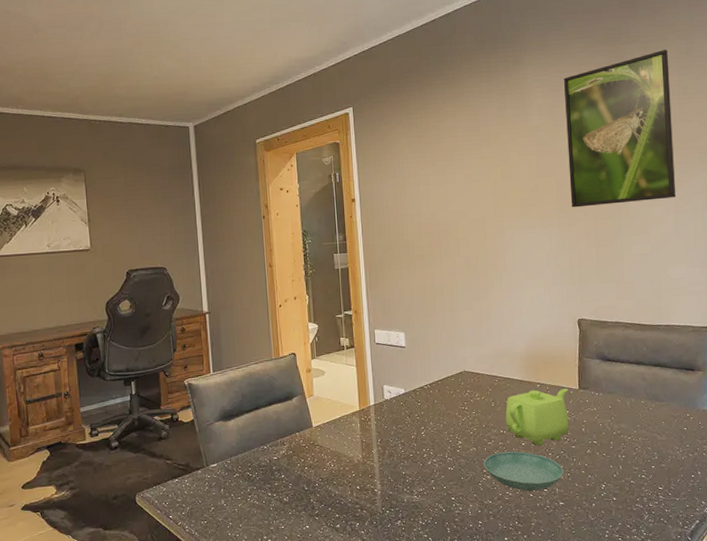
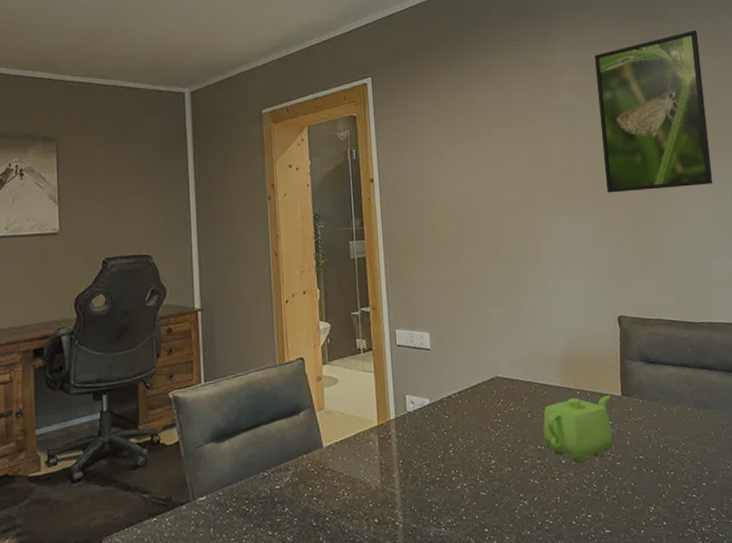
saucer: present [483,451,564,492] -> none [520,470,609,518]

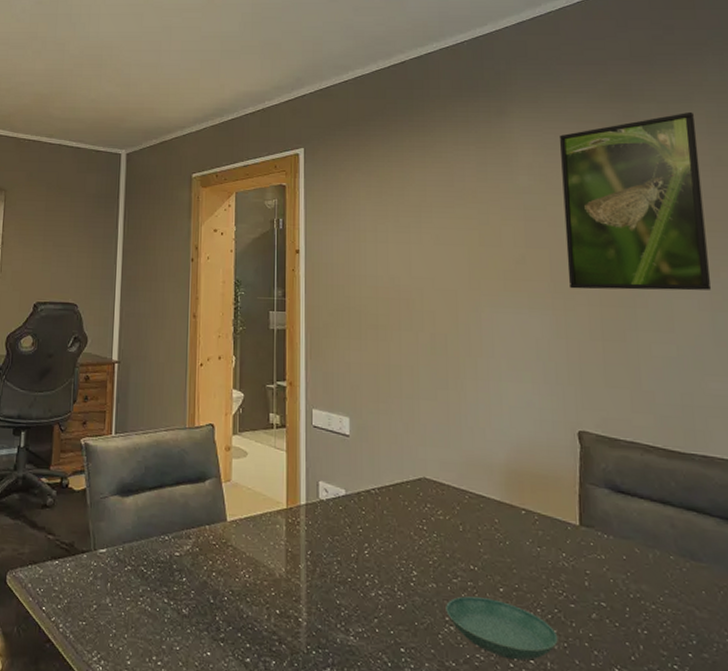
saucer: none [520,470,609,518] -> present [446,596,558,661]
teapot: present [543,395,613,463] -> none [477,517,566,596]

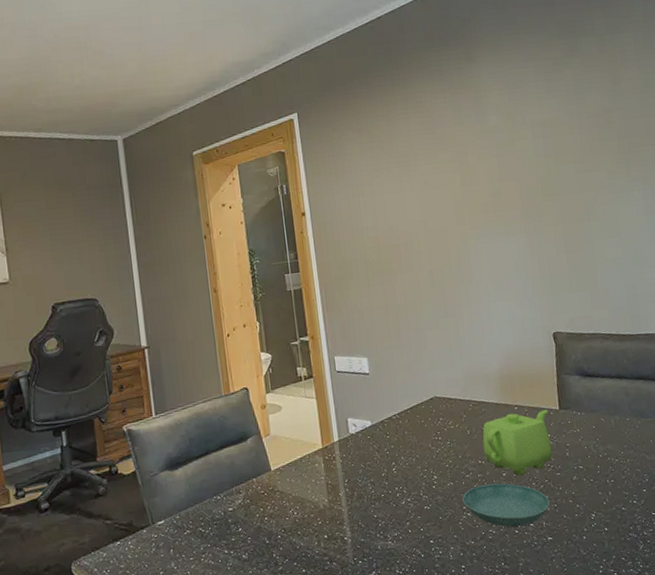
teapot: none [477,517,566,596] -> present [482,409,552,475]
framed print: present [559,111,712,291] -> none [519,41,646,212]

